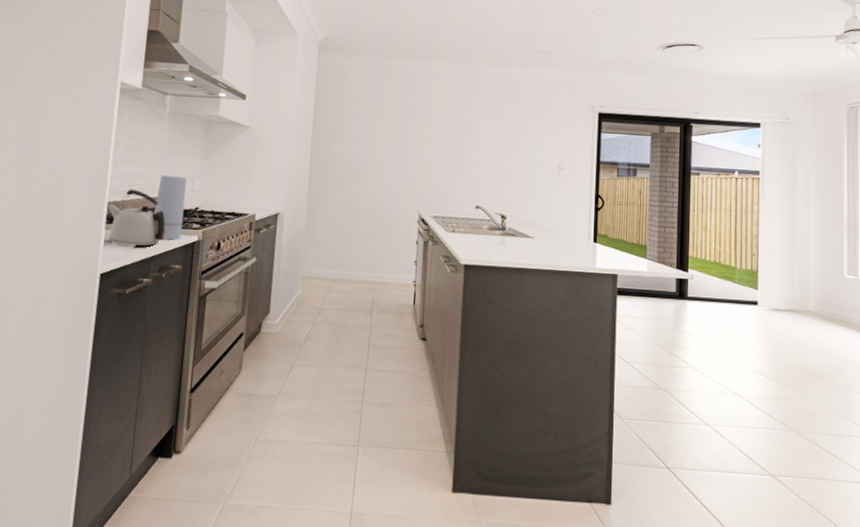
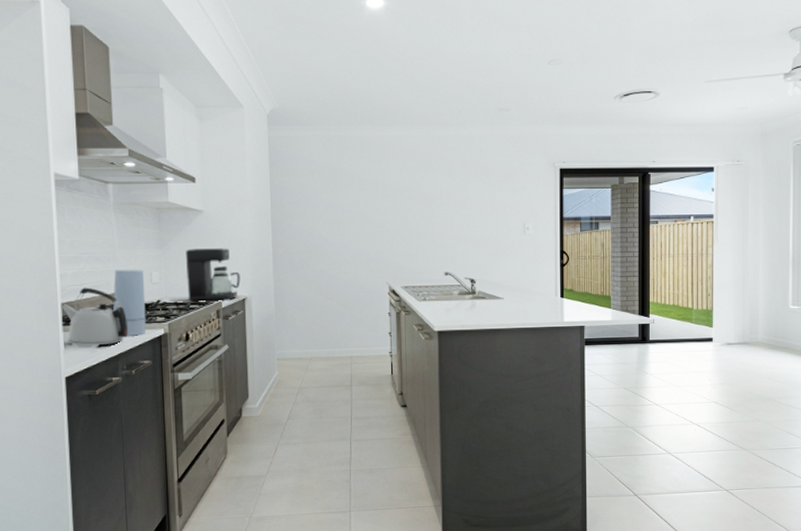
coffee maker: none [224,161,276,214] -> present [186,248,241,301]

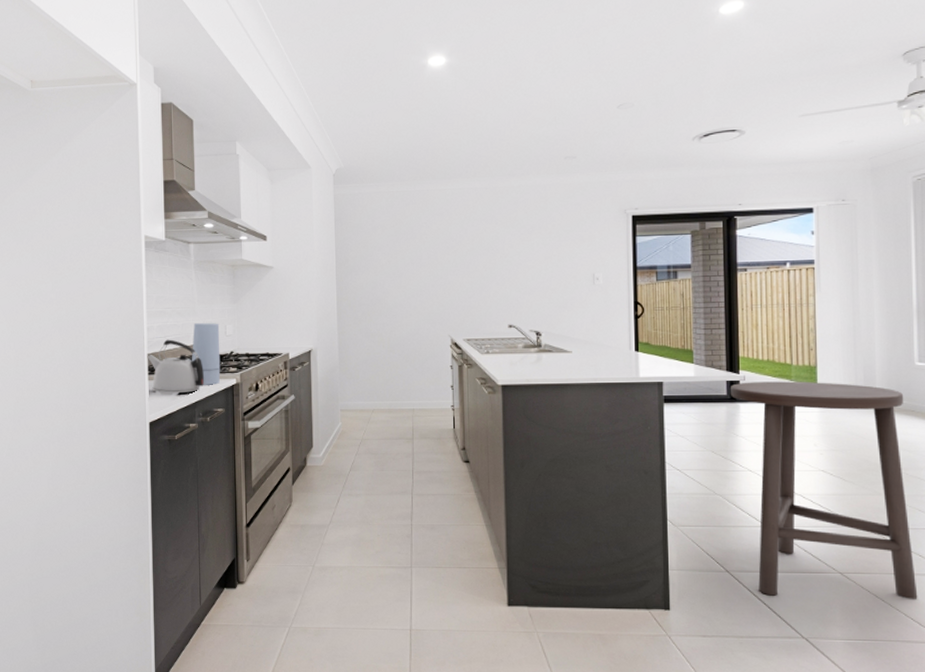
coffee maker: present [186,248,241,301] -> none [257,302,307,352]
bar stool: none [641,323,785,514] -> present [729,381,918,599]

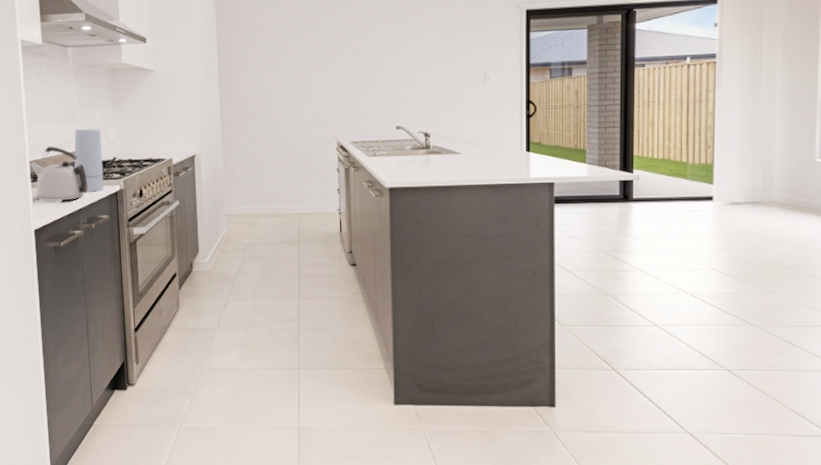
bar stool: present [729,381,918,599] -> none [622,180,805,395]

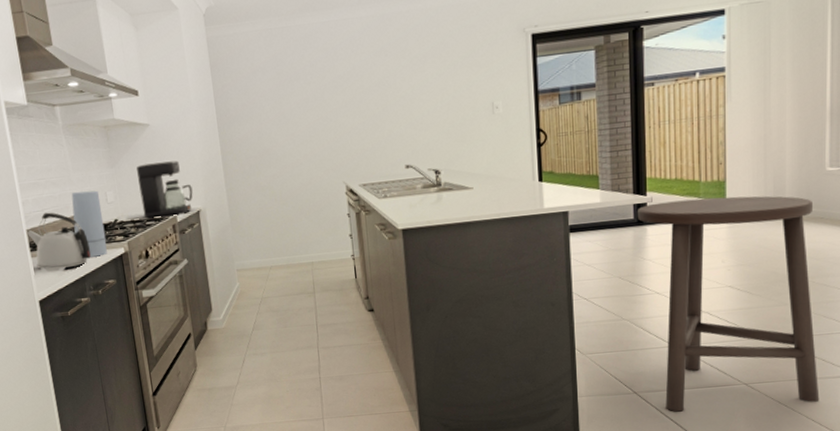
coffee maker: none [139,106,190,158] -> present [136,160,193,218]
bar stool: none [622,180,805,395] -> present [637,195,820,412]

